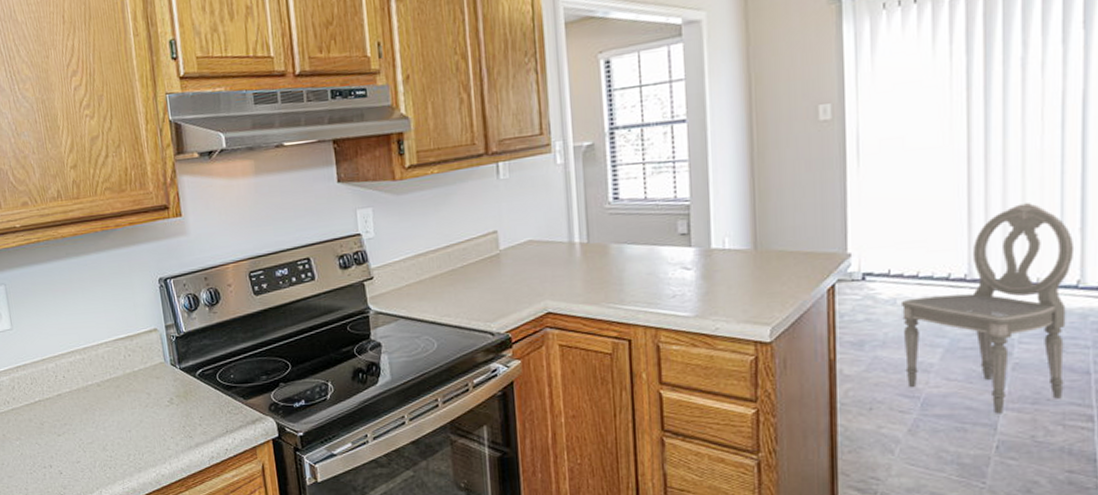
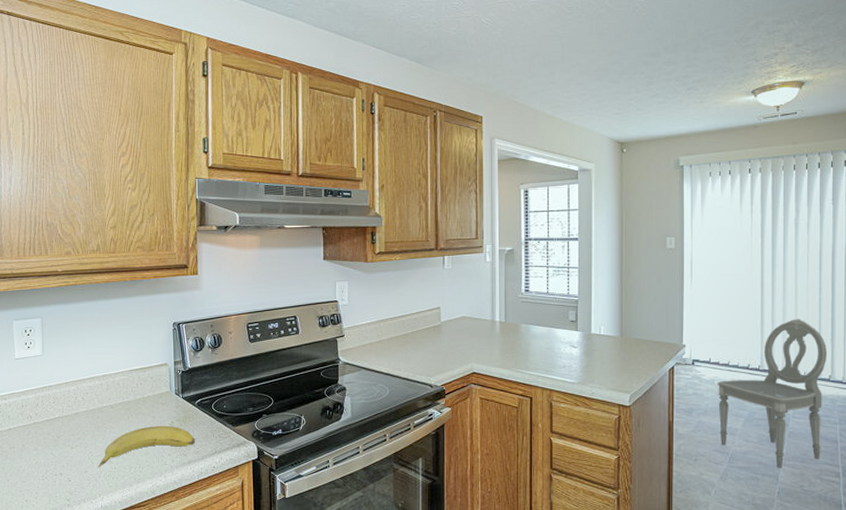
fruit: none [91,403,202,457] -> present [98,425,196,468]

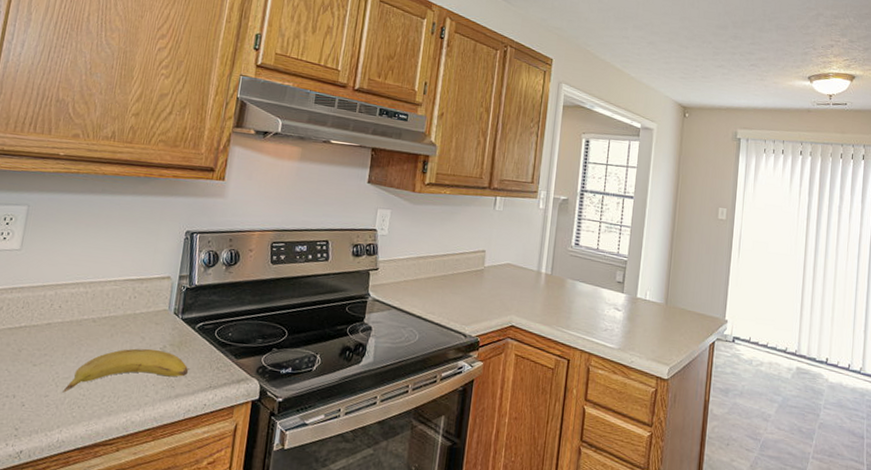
dining chair: present [717,319,828,468] -> none [753,306,860,461]

